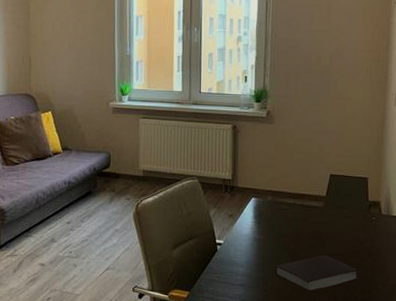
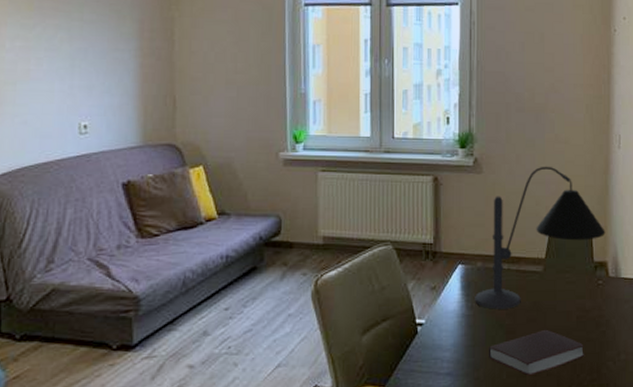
desk lamp: none [265,119,380,236] -> present [475,166,606,309]

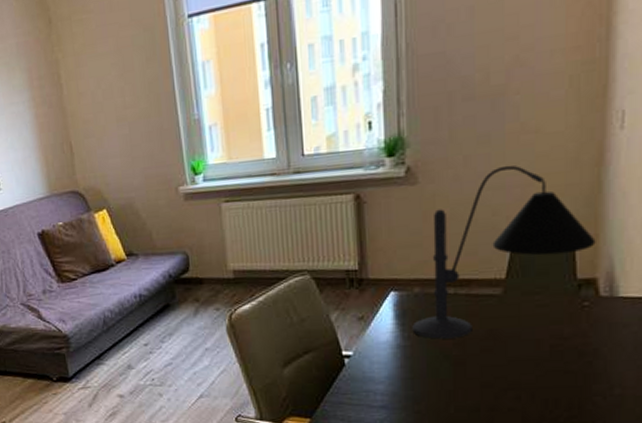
book: present [488,329,585,376] -> none [430,360,562,411]

